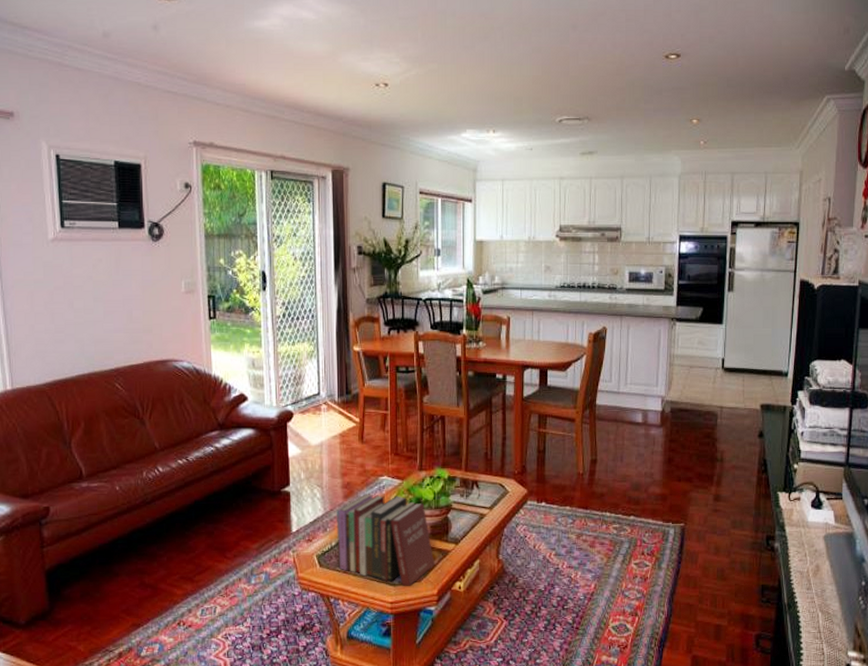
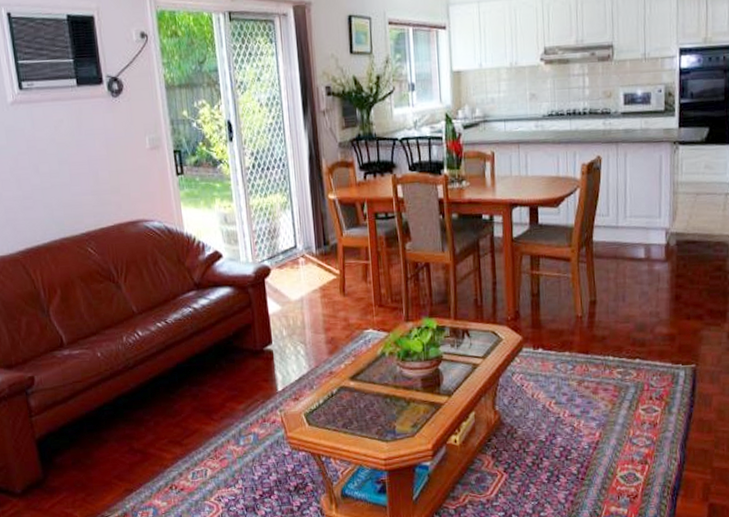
books: present [337,494,435,586] -> none [322,348,428,442]

